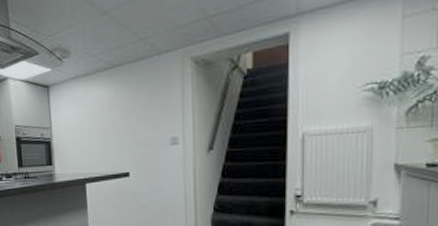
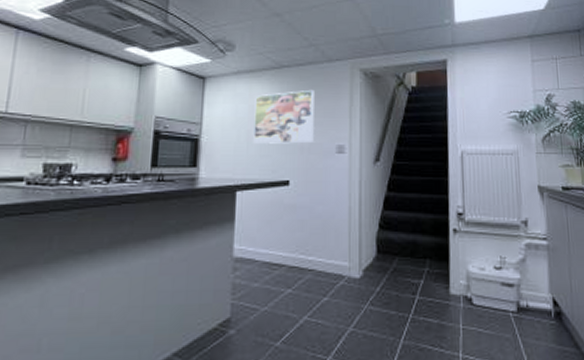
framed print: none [92,85,149,142] -> present [253,89,314,144]

